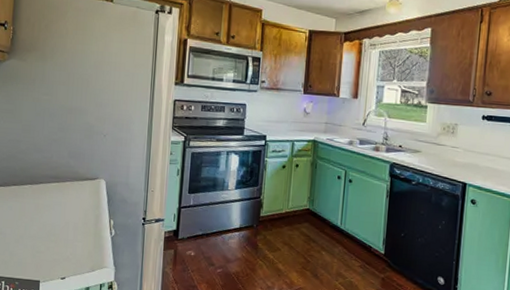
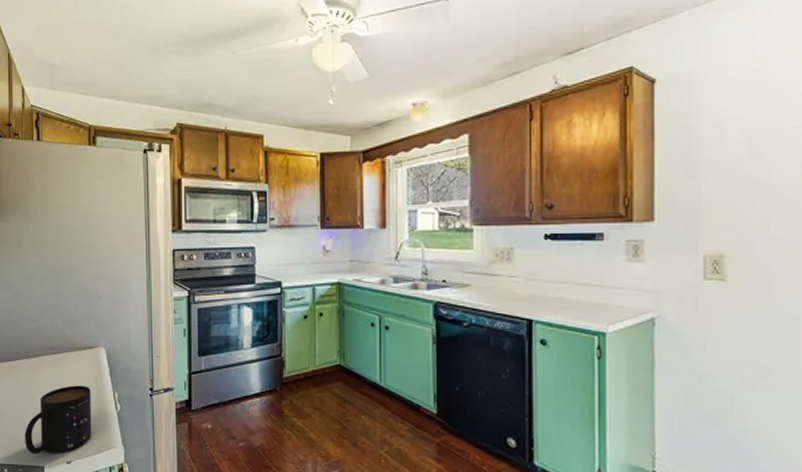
mug: none [23,211,89,270] -> present [25,385,92,455]

